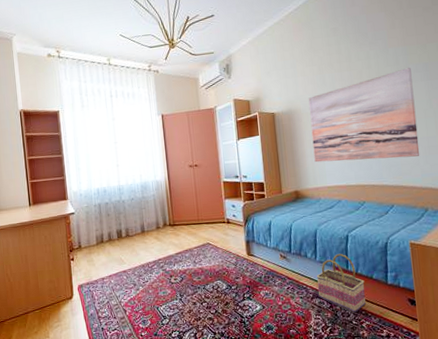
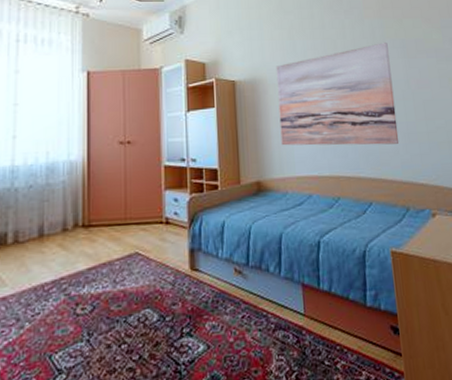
basket: present [316,253,366,313] -> none [280,265,341,349]

